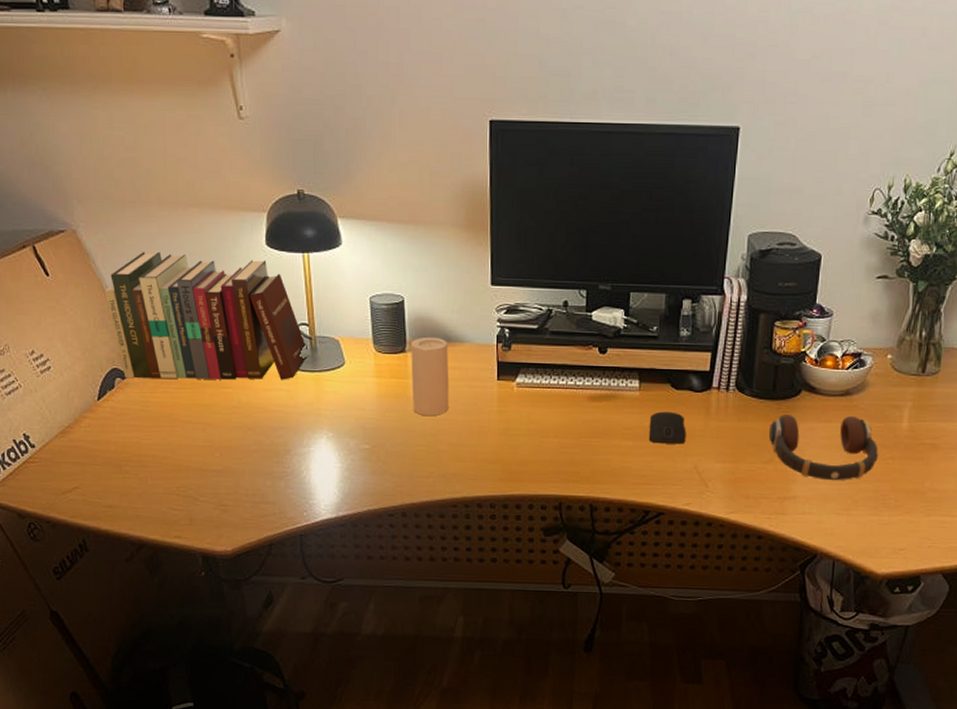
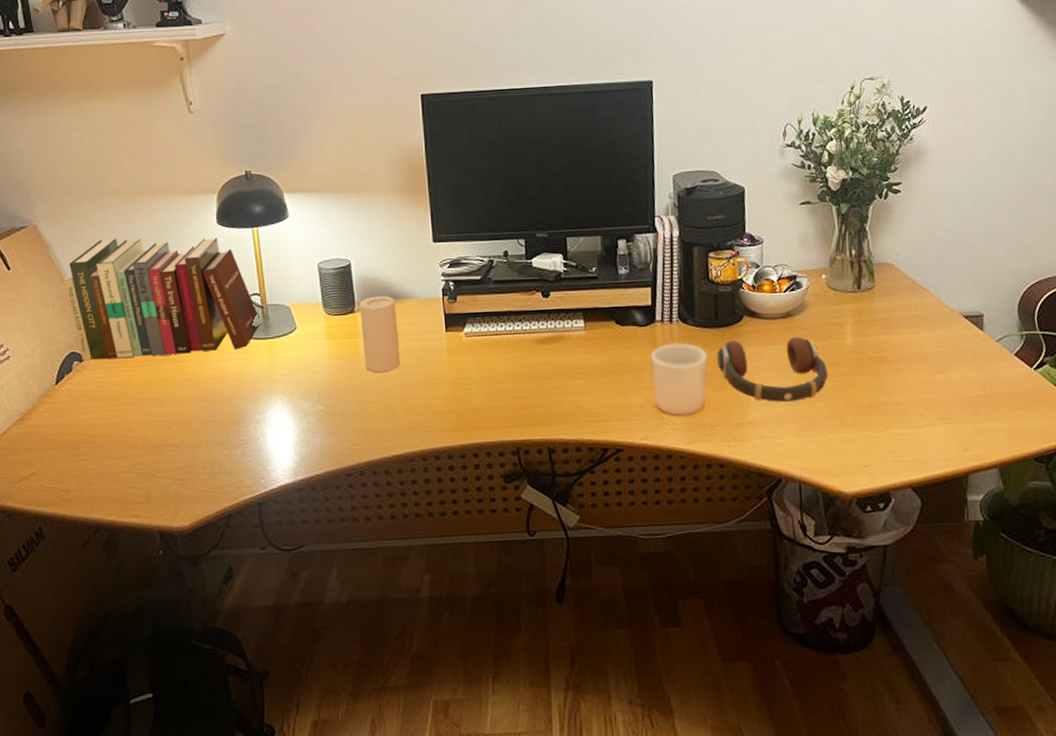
computer mouse: present [648,411,686,444] -> none [598,347,636,380]
mug: none [699,412,761,485] -> present [650,343,709,415]

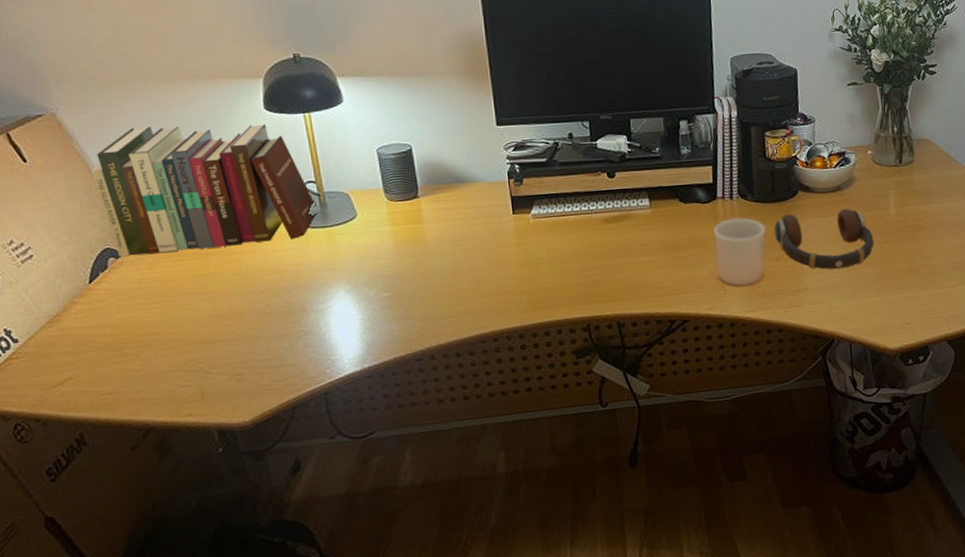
candle: present [359,295,400,373] -> none [423,180,467,258]

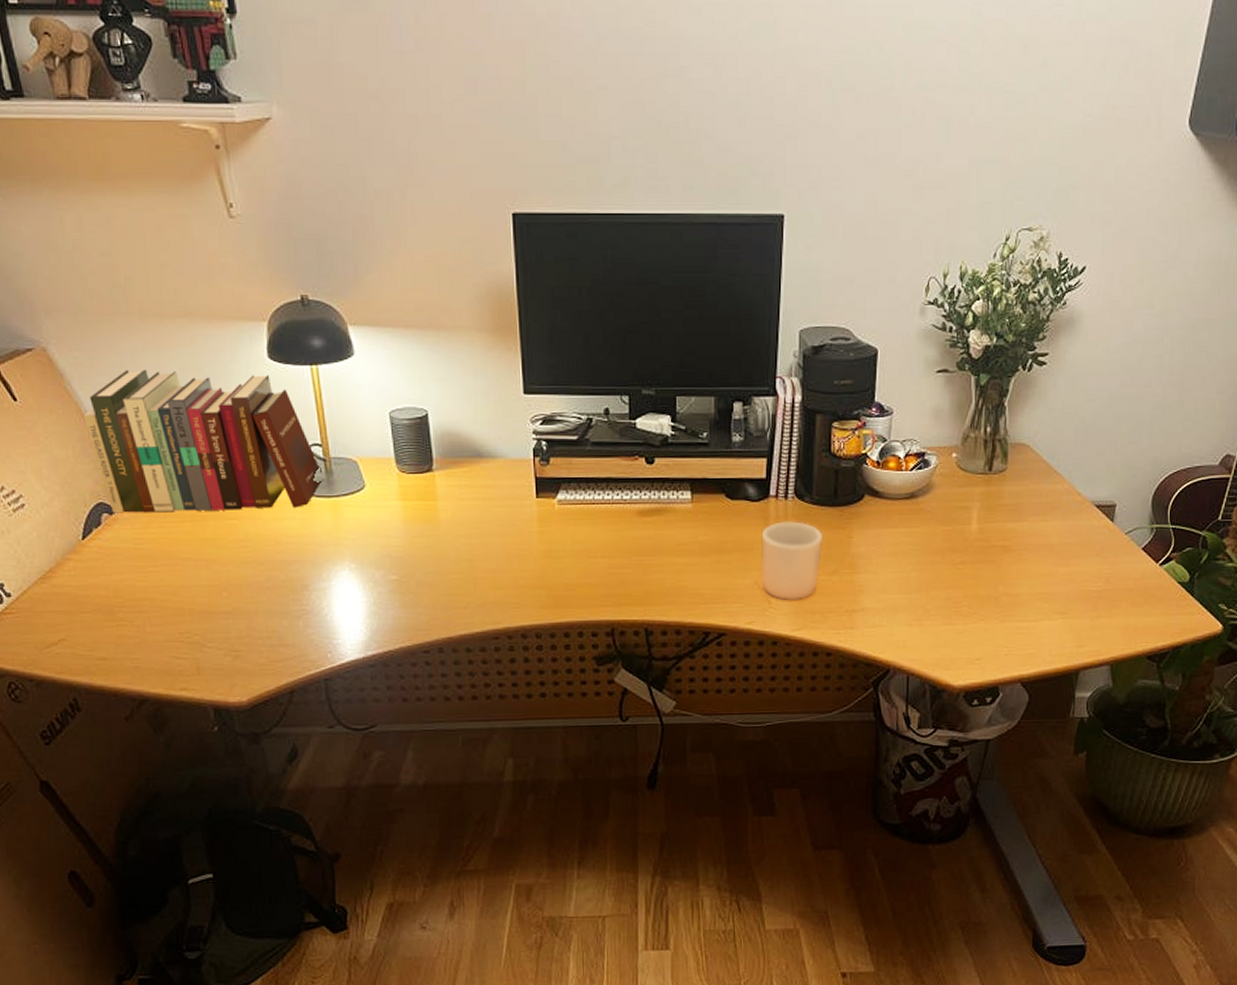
headphones: present [774,209,874,270] -> none [832,520,948,590]

